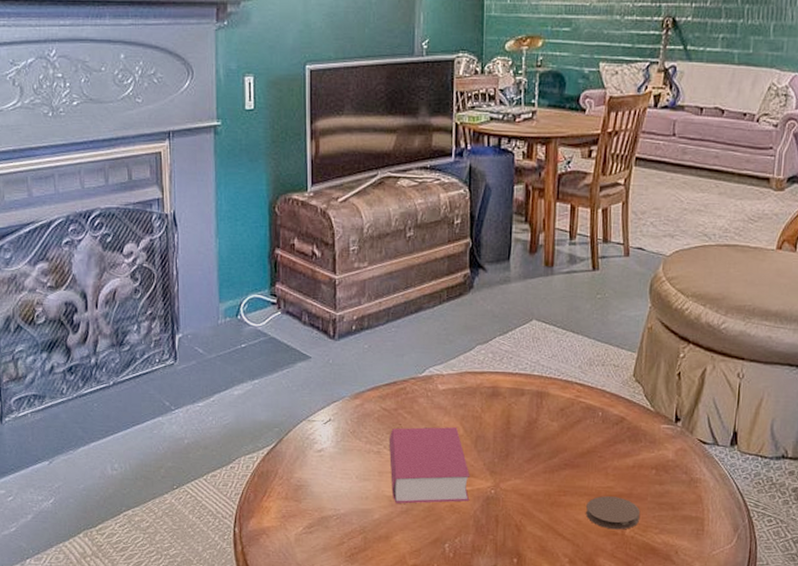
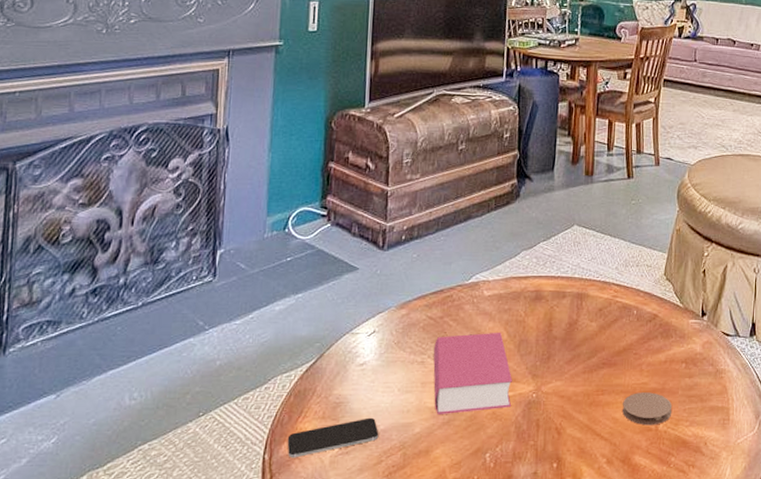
smartphone: none [254,501,340,533] -> present [287,417,379,458]

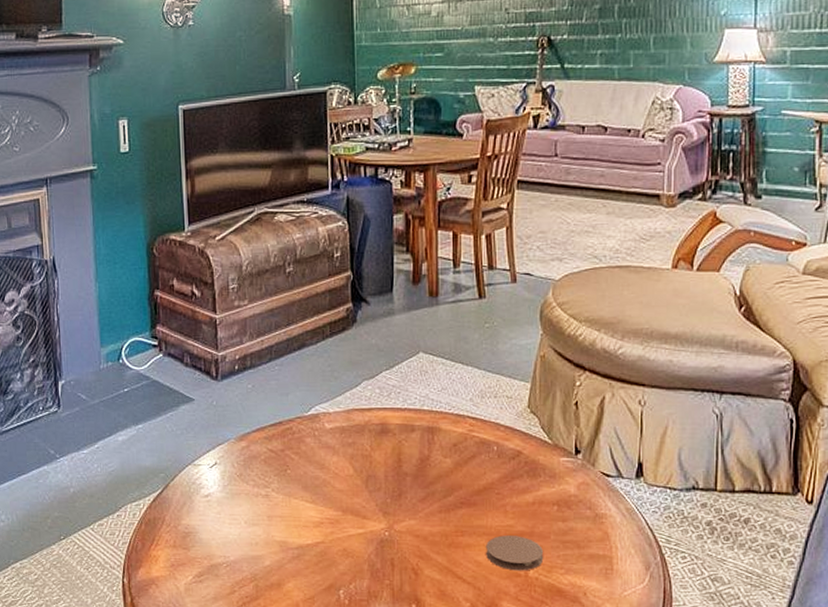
smartphone: present [287,417,379,458] -> none [143,548,230,584]
book: present [433,333,513,414] -> none [277,467,363,549]

